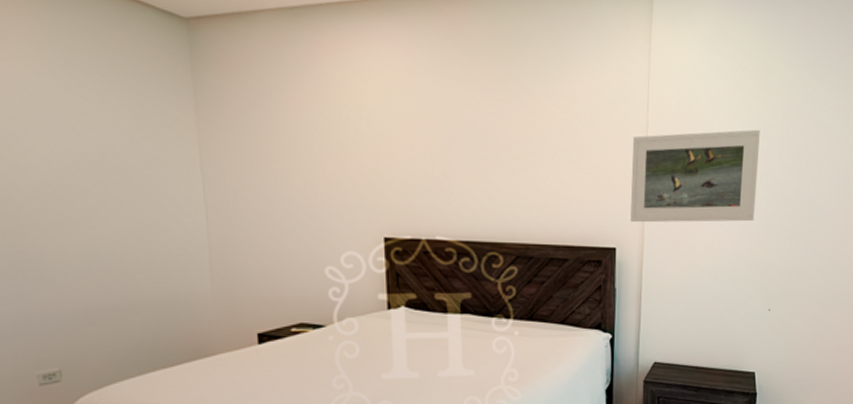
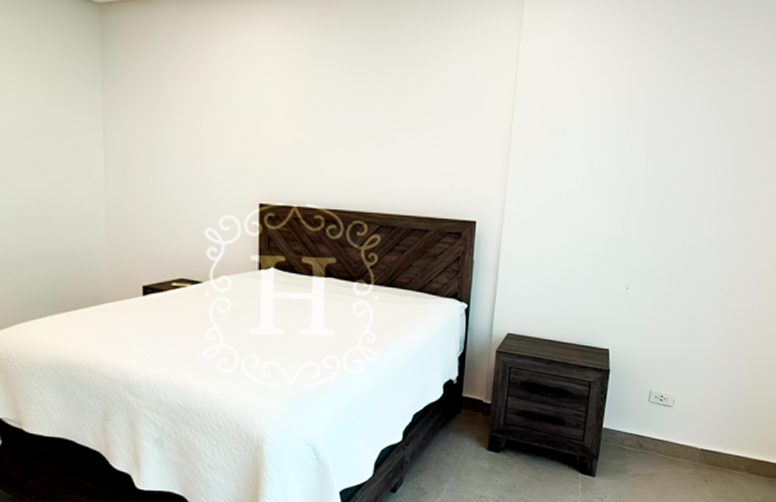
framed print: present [630,129,760,223] -> none [492,110,628,201]

